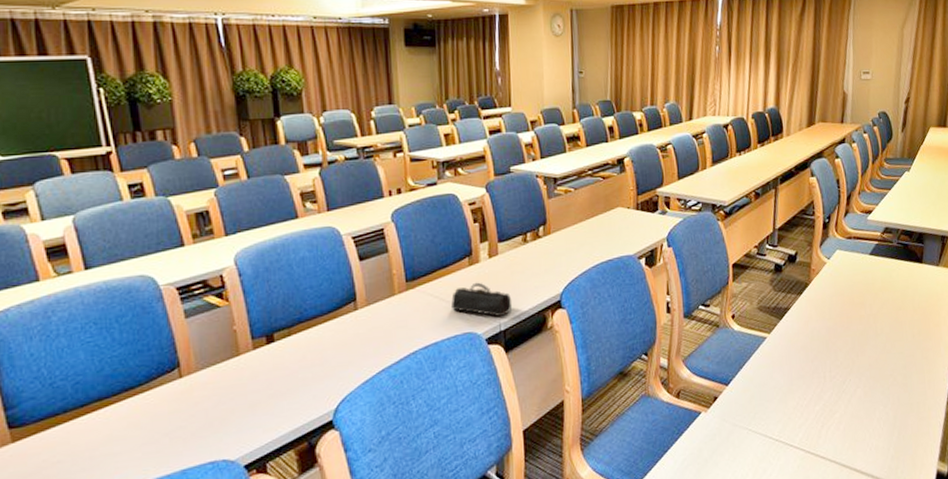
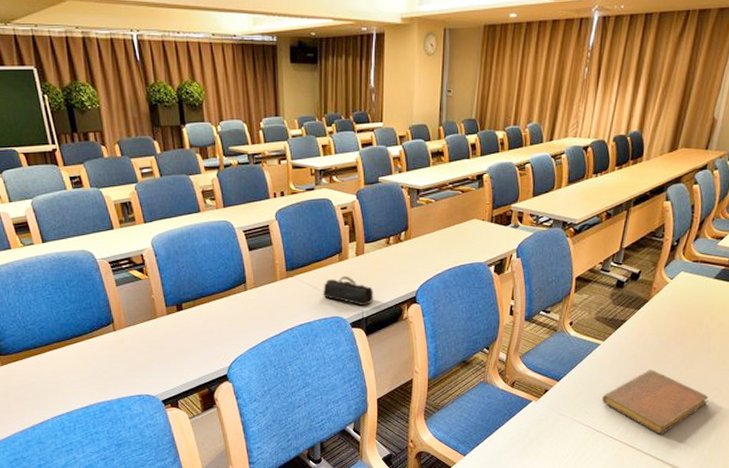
notebook: none [776,361,885,436] -> present [602,370,709,435]

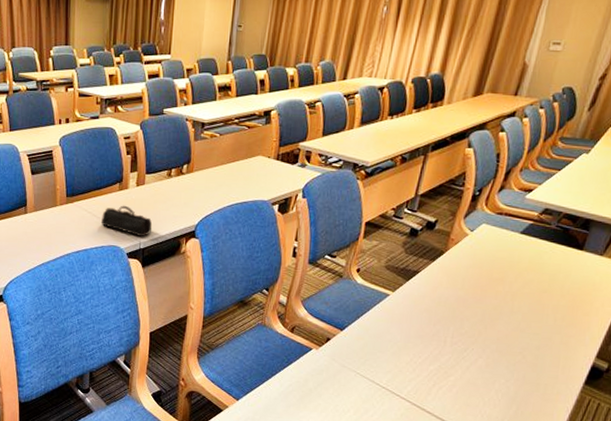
notebook: present [602,370,709,435] -> none [389,326,511,398]

